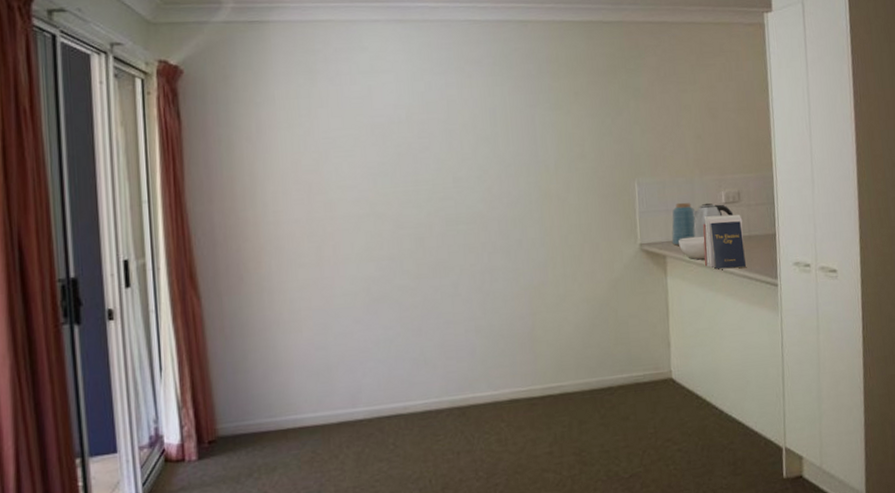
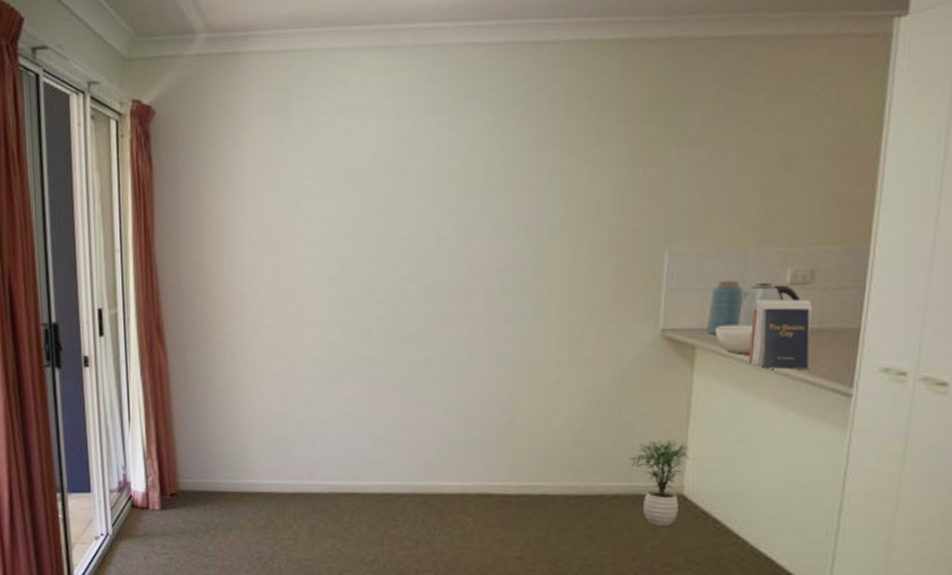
potted plant: none [629,334,676,408] -> present [630,440,694,526]

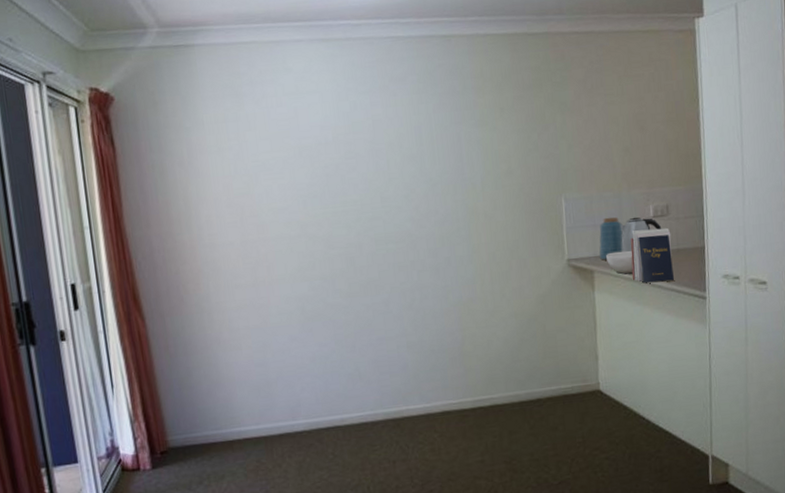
potted plant: present [630,440,694,526] -> none [557,347,604,418]

